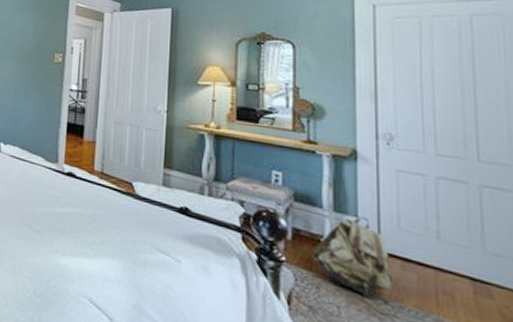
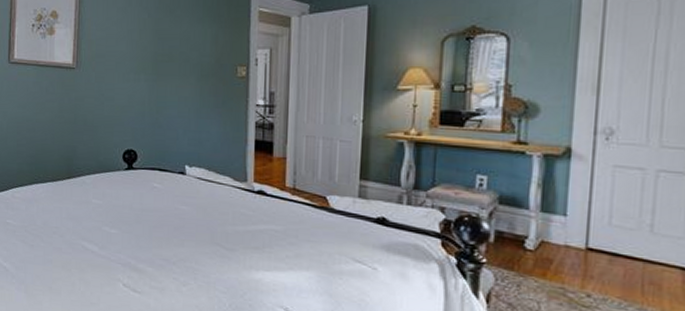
backpack: present [312,216,392,297] -> none [514,215,597,292]

